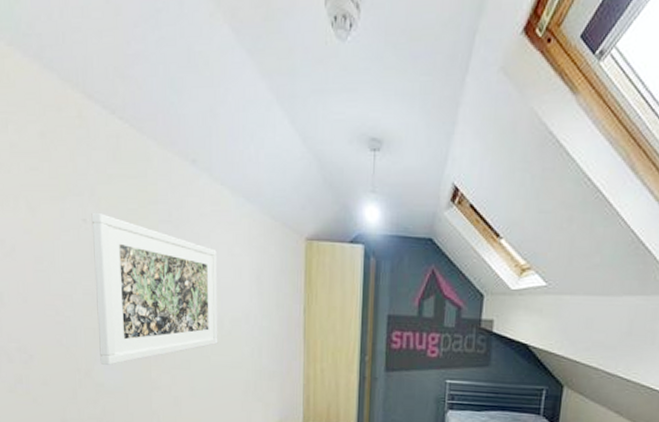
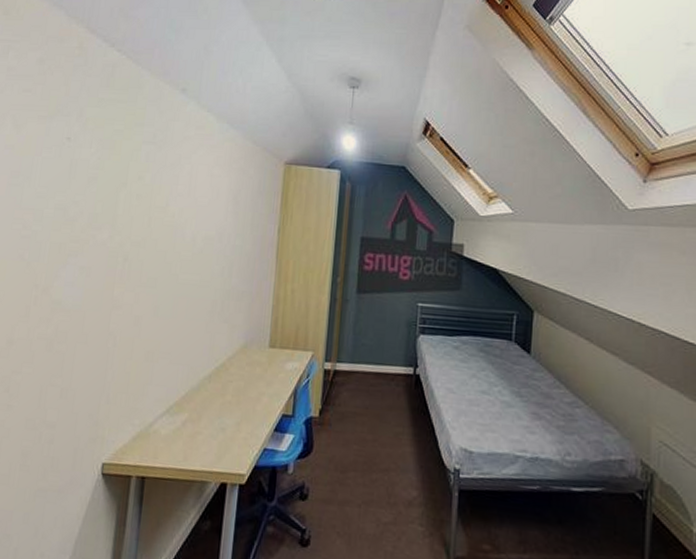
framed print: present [91,212,218,365] -> none [61,131,197,282]

